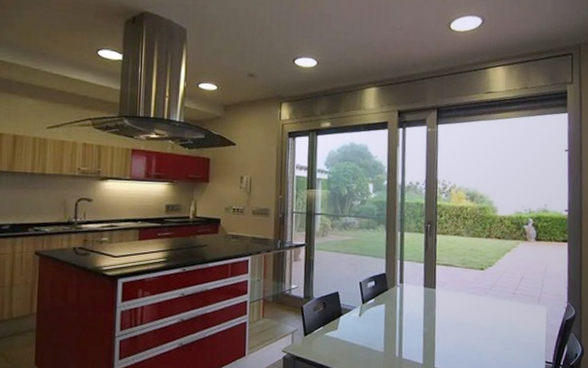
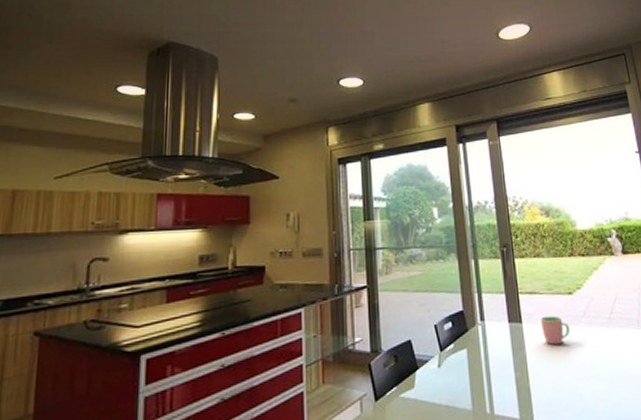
cup: none [452,286,477,309] -> present [541,315,571,344]

